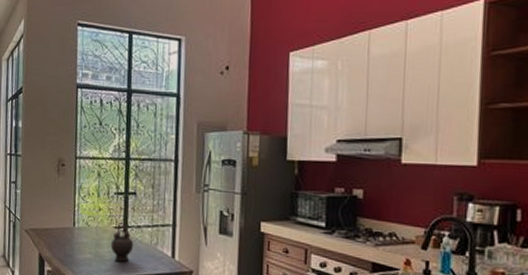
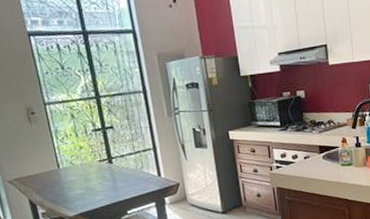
teapot: present [110,221,133,262] -> none [98,154,121,190]

